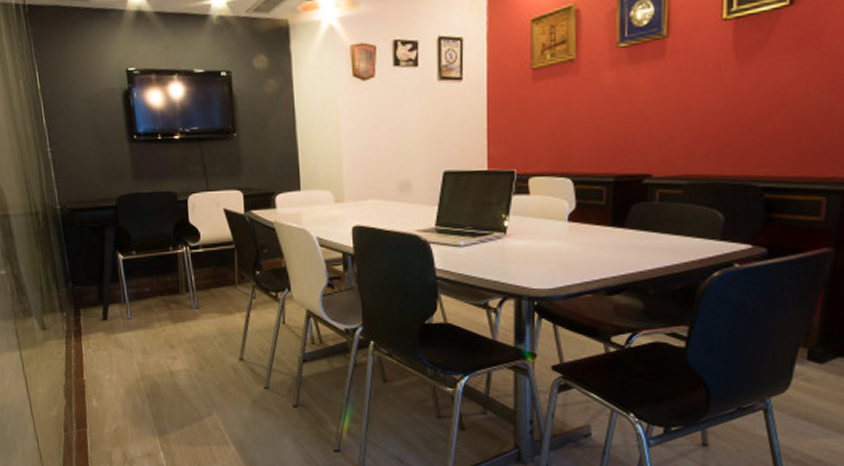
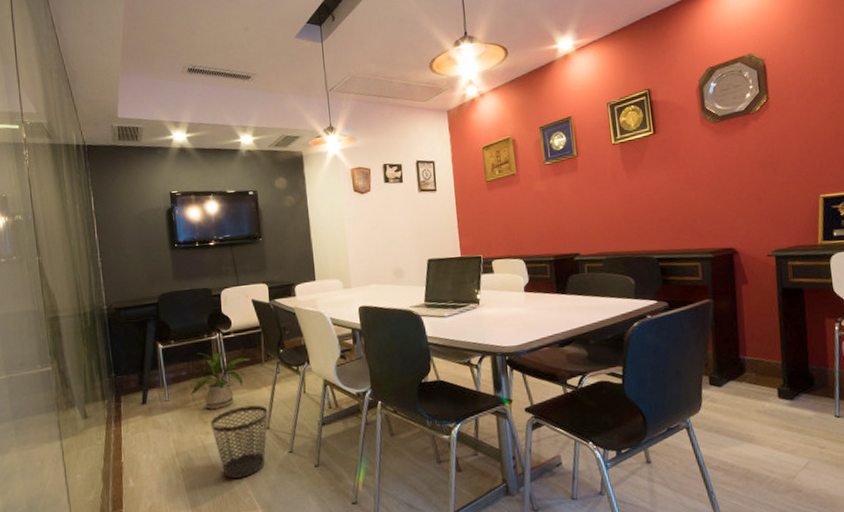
house plant: none [154,267,223,332] -> present [190,351,251,409]
wastebasket: none [177,332,242,410] -> present [210,405,268,479]

